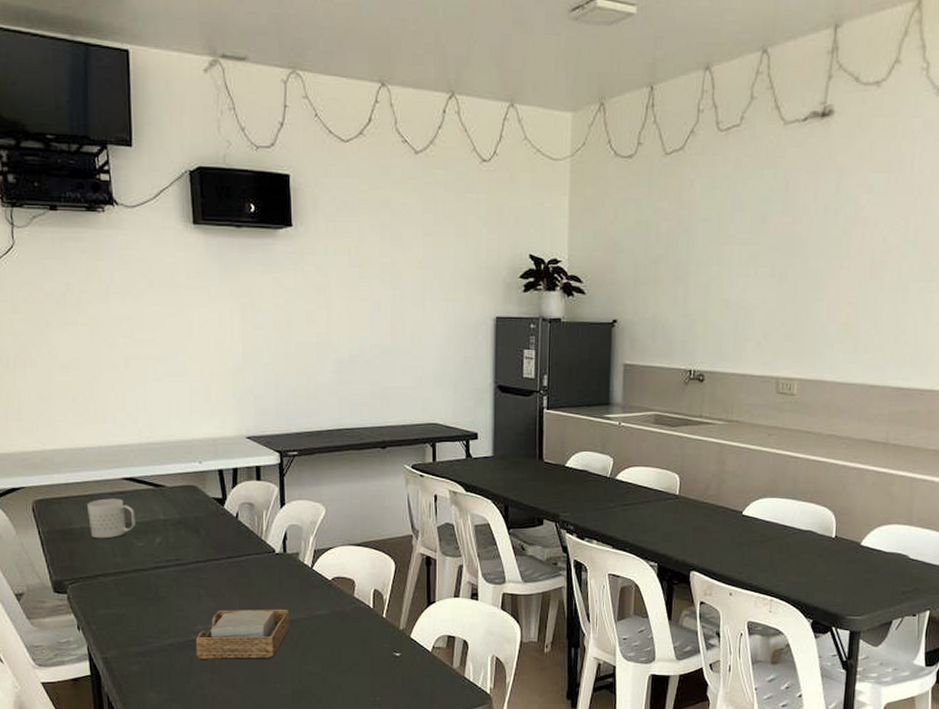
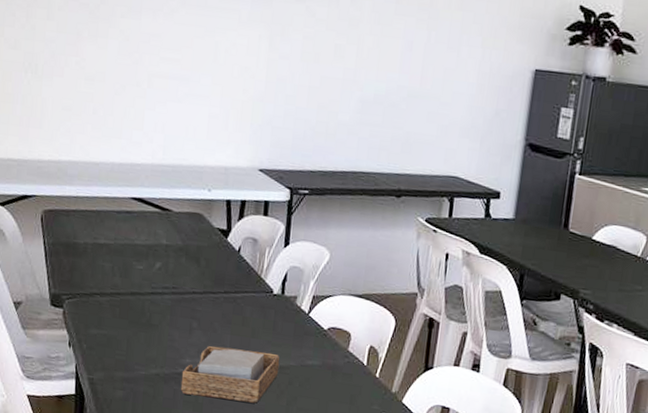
mug: present [87,498,136,539] -> none [93,216,139,258]

